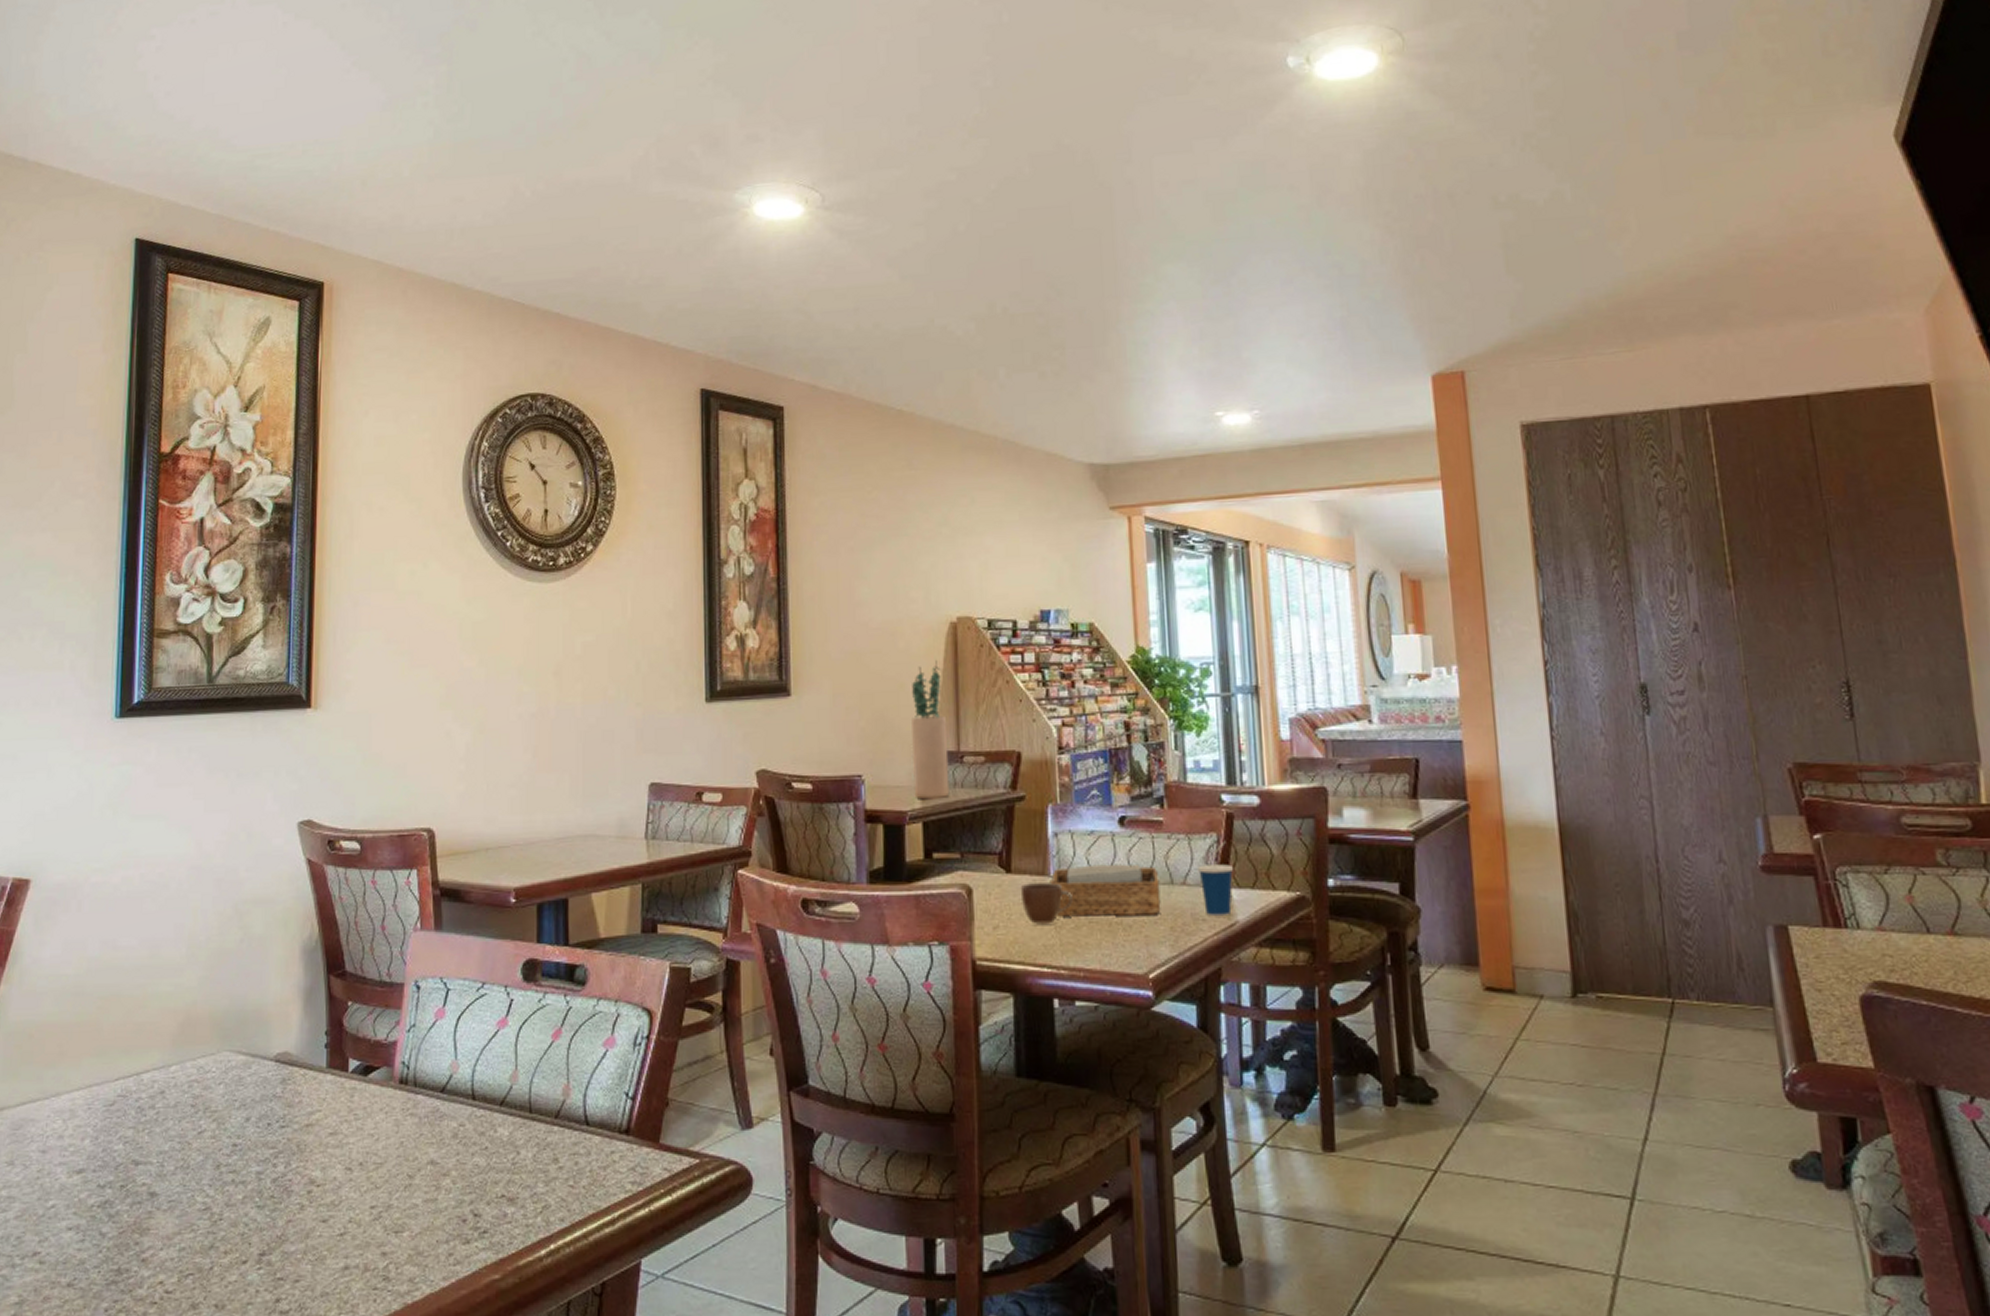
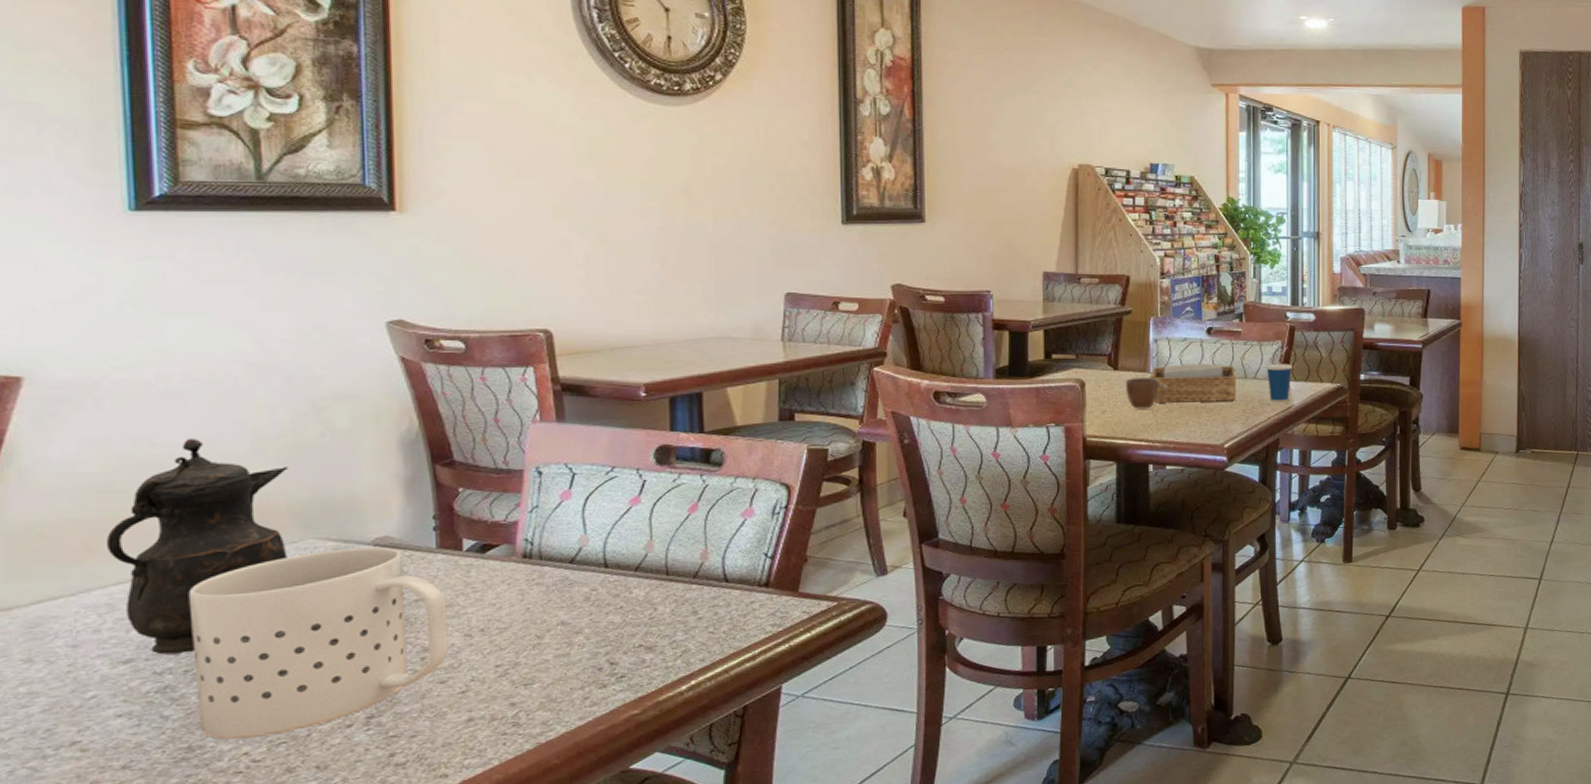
coffeepot: none [74,941,213,1167] -> present [105,437,288,655]
mug: none [128,1063,332,1266] -> present [188,546,448,740]
vase: present [912,660,950,800] -> none [1036,199,1068,312]

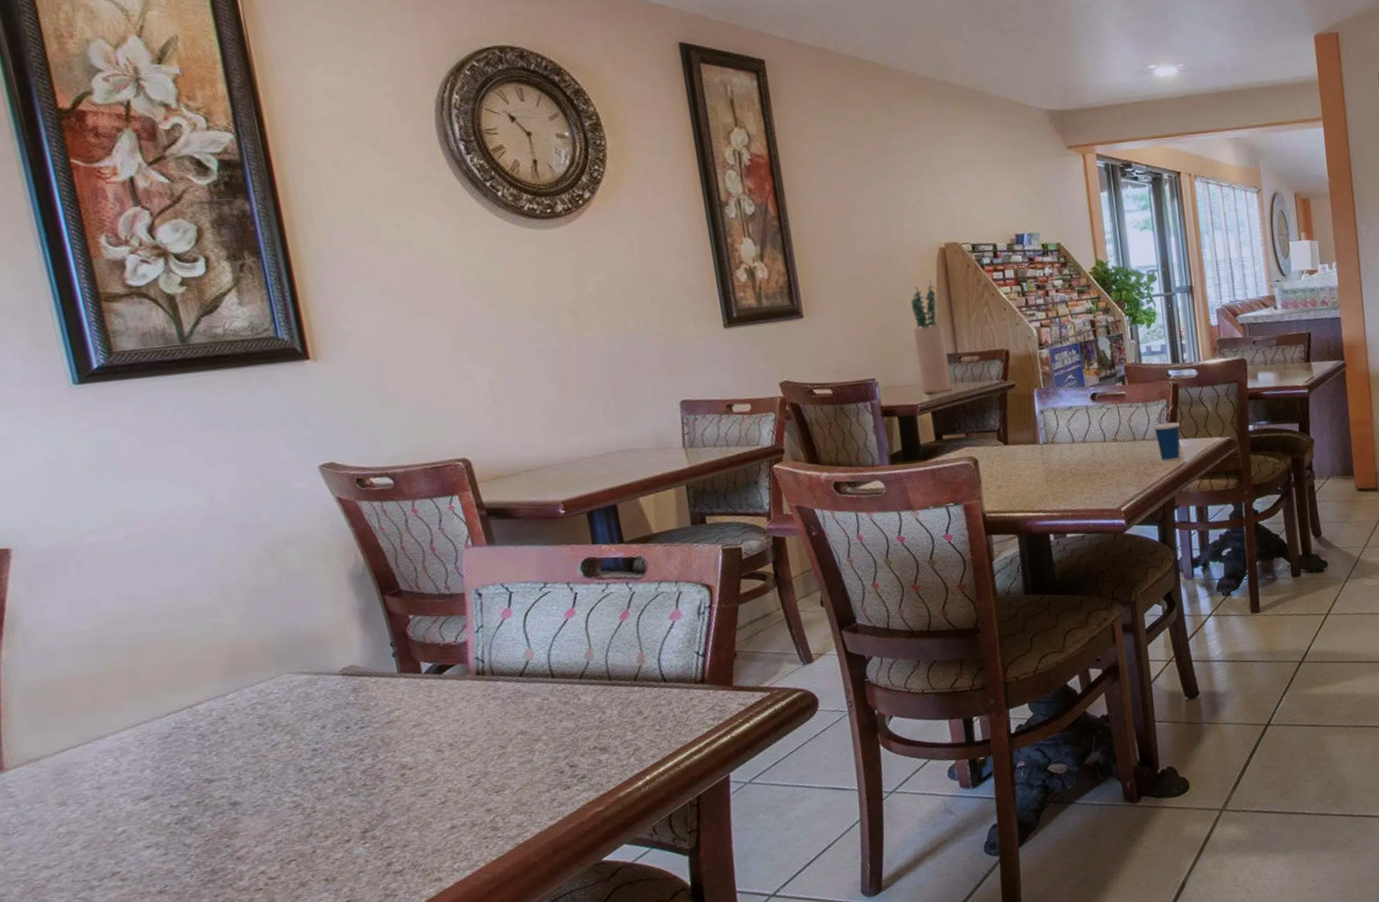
coffeepot: present [105,437,288,655] -> none [108,590,269,790]
mug: present [188,546,448,740] -> none [187,675,424,862]
vase: none [1036,199,1068,312] -> present [911,280,952,395]
cup: present [1125,377,1168,409] -> none [1016,448,1060,481]
napkin holder: present [1149,363,1236,403] -> none [1040,429,1128,474]

